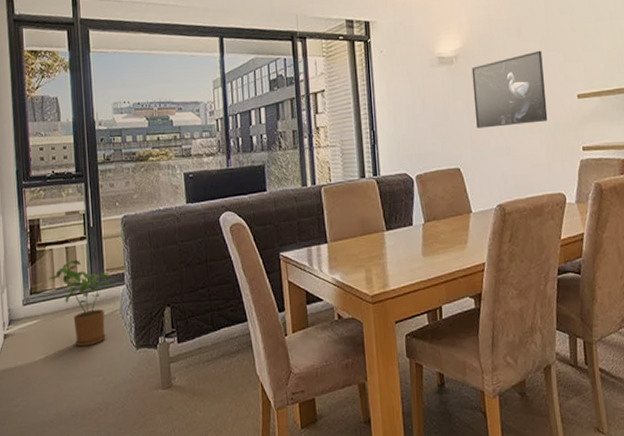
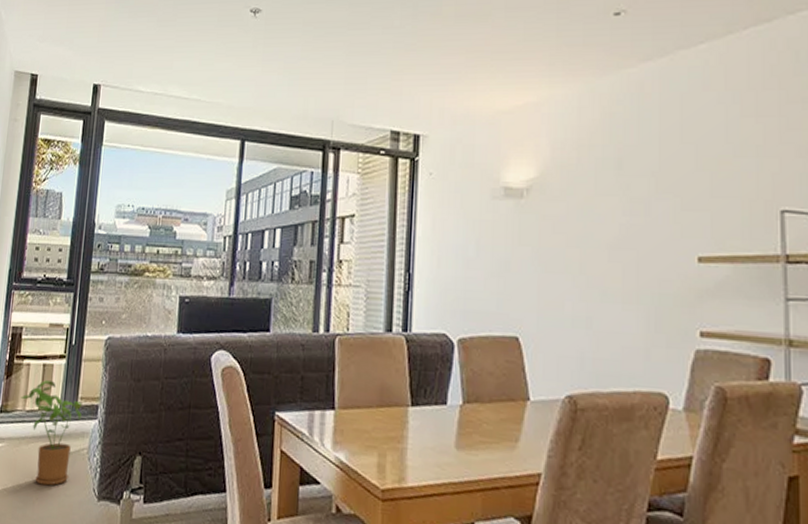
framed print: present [471,50,548,129] -> none [546,190,651,290]

